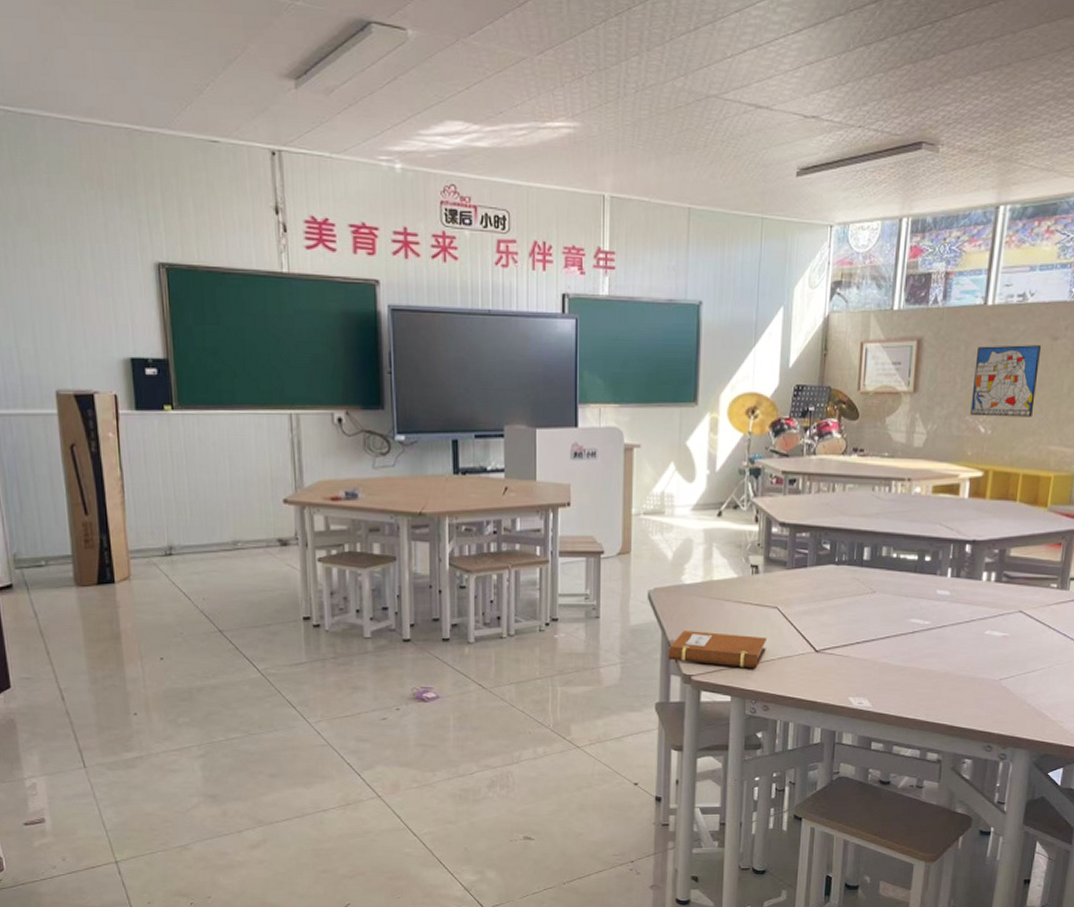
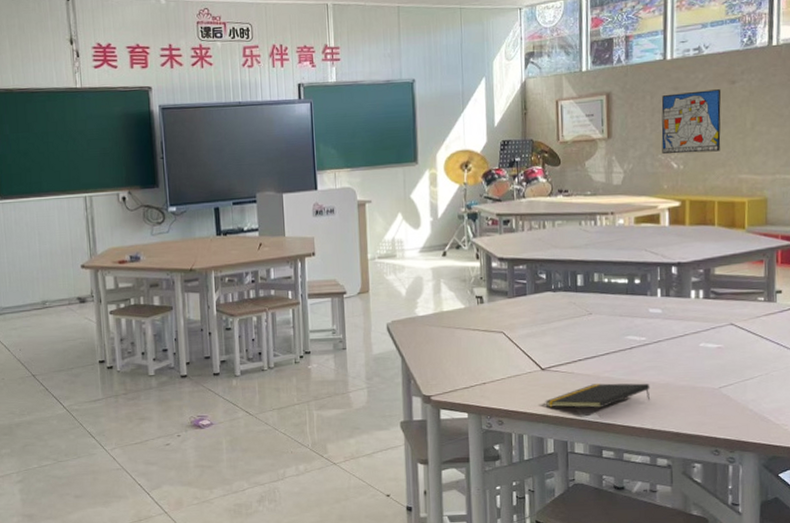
notebook: present [668,630,768,669] -> none [408,356,497,388]
notepad: none [816,670,929,696] -> present [545,383,651,408]

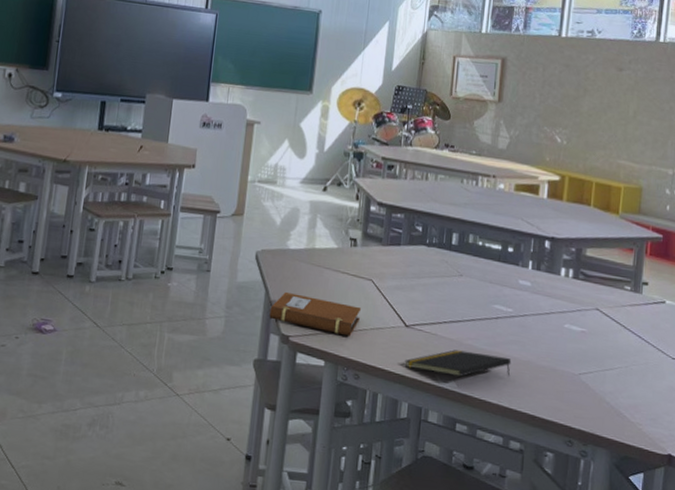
notebook: none [408,356,497,388] -> present [269,291,362,337]
wall art: present [661,89,722,154] -> none [548,69,609,134]

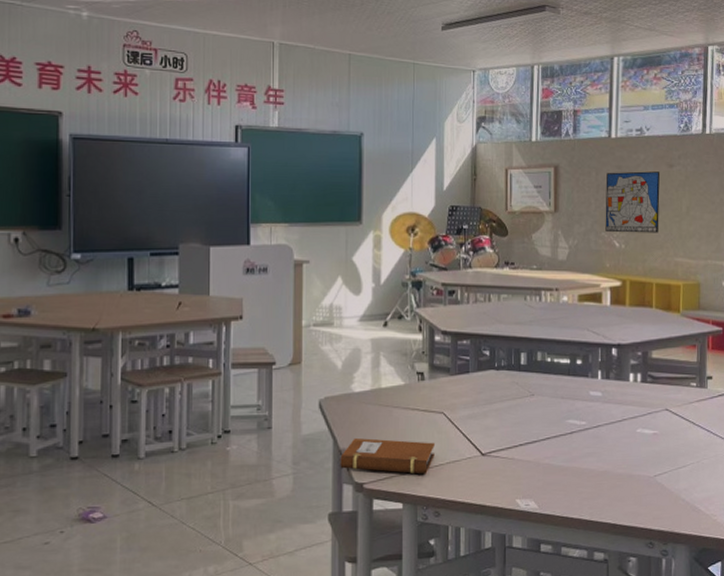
notepad: present [404,349,512,377] -> none [484,470,589,498]
wall art: none [548,69,609,134] -> present [605,171,661,233]

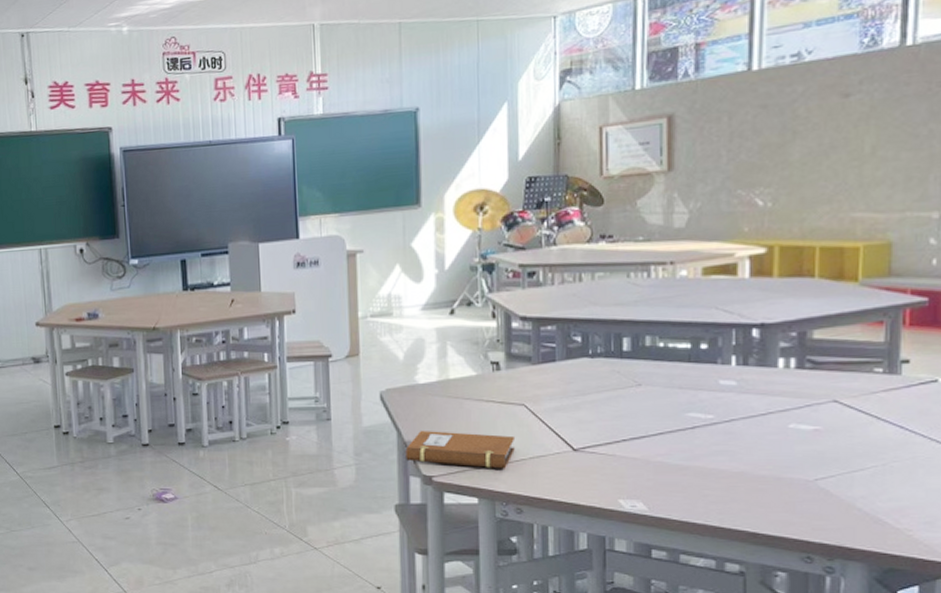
wall art: present [605,171,661,233] -> none [742,105,829,189]

